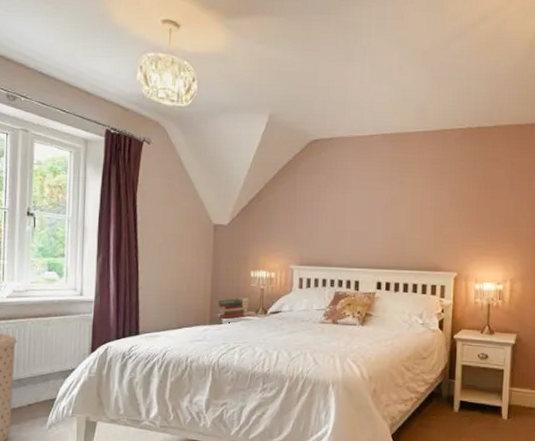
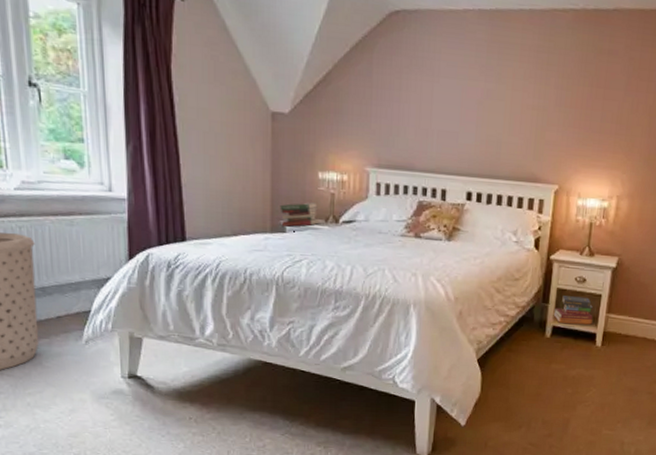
books: none [460,372,497,398] -> present [553,296,593,325]

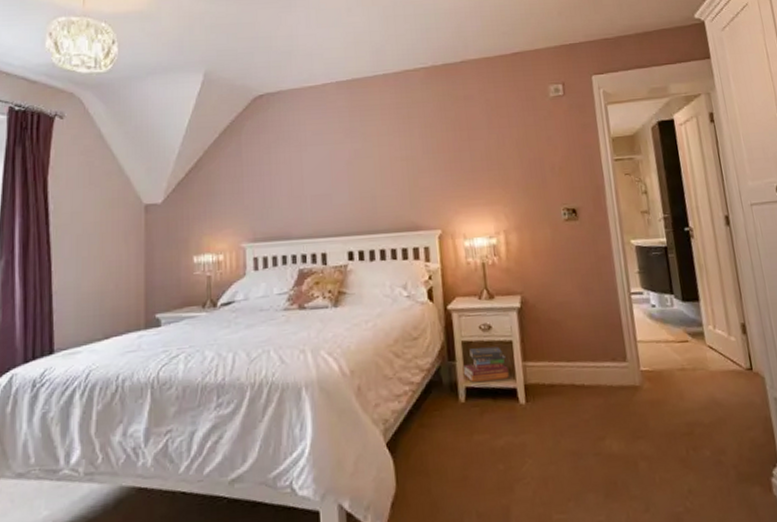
books: present [280,202,320,228] -> none [154,289,197,321]

